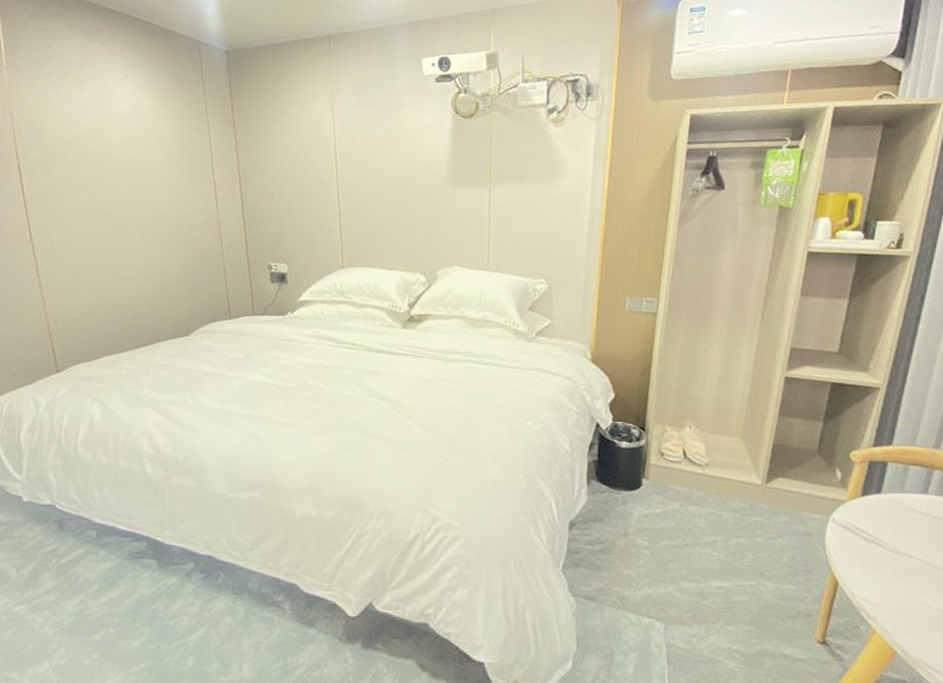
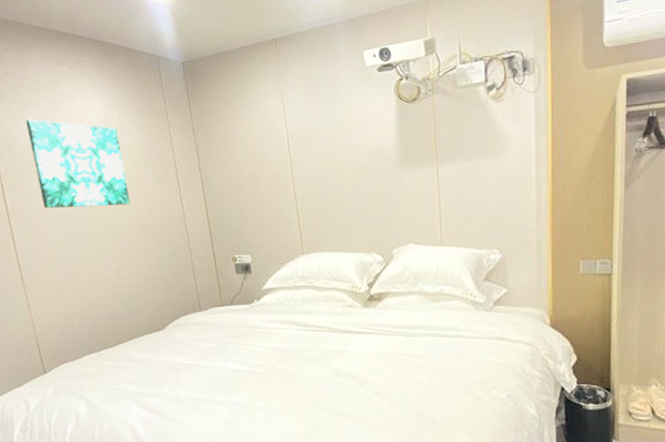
wall art: none [48,97,161,200] -> present [25,119,130,209]

